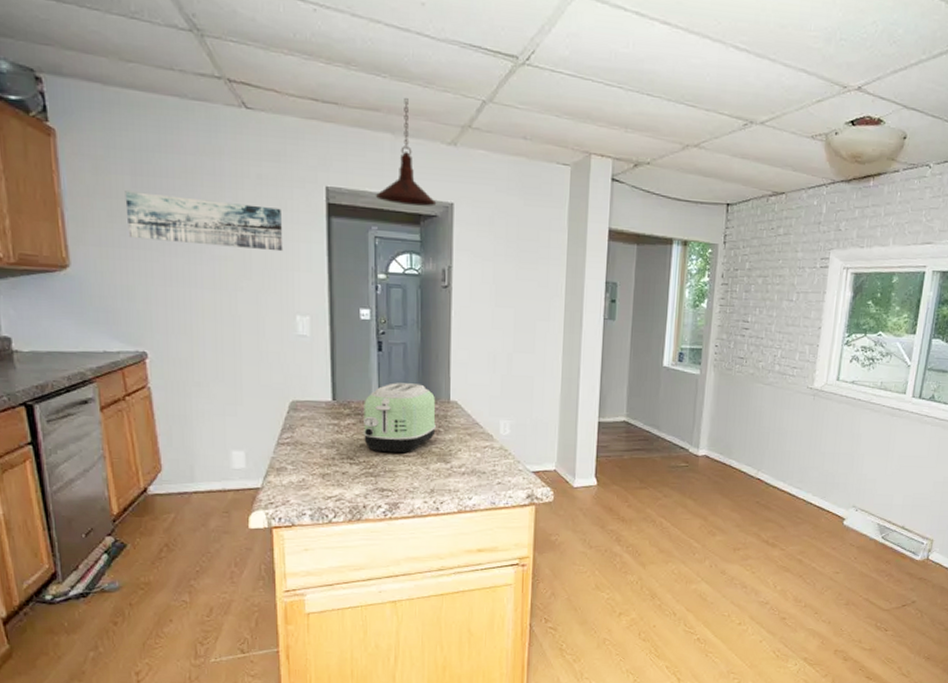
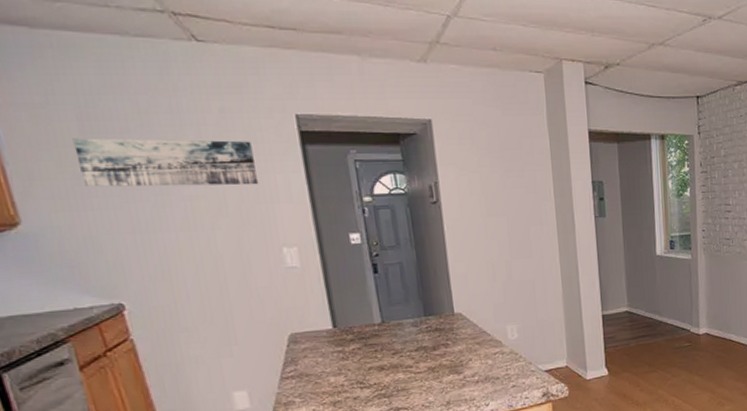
toaster: present [362,383,436,454] -> none [366,300,444,372]
pendant light: present [375,98,437,207] -> none [349,19,414,125]

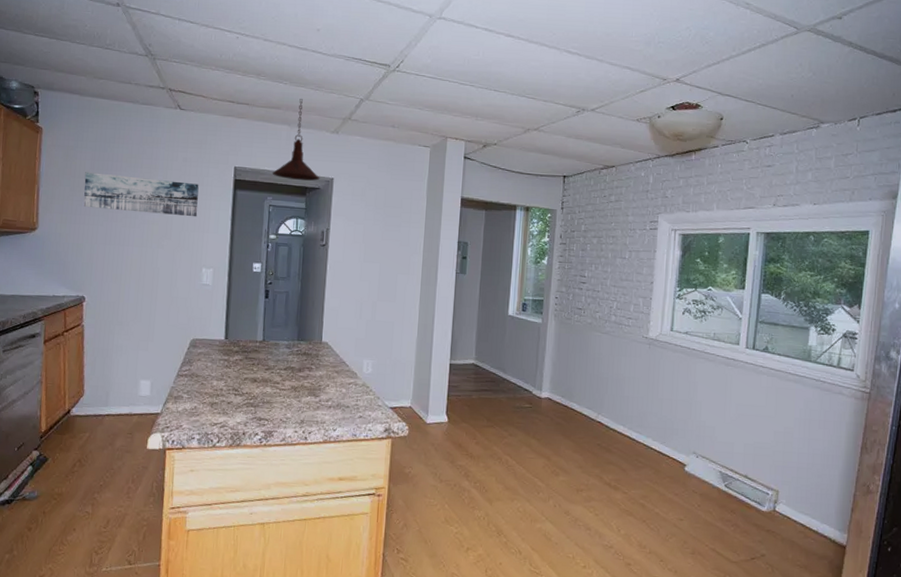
pendant light: none [349,19,414,125] -> present [272,99,320,181]

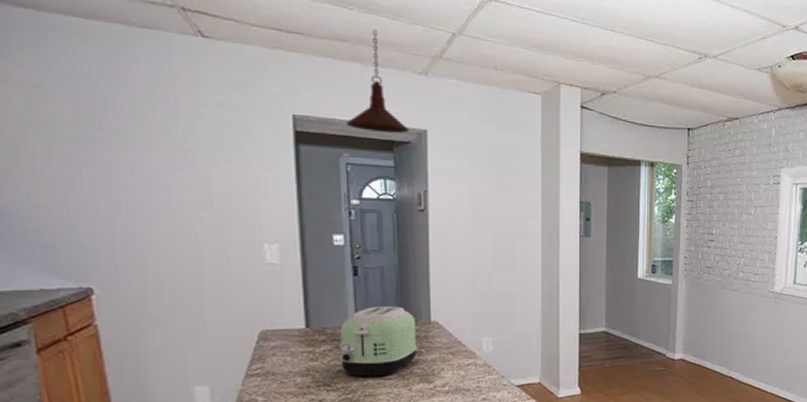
wall art: present [83,172,199,217] -> none [64,120,248,180]
toaster: none [247,325,309,387] -> present [339,306,417,377]

